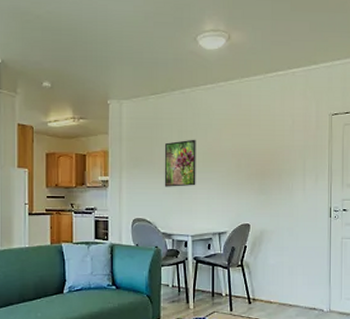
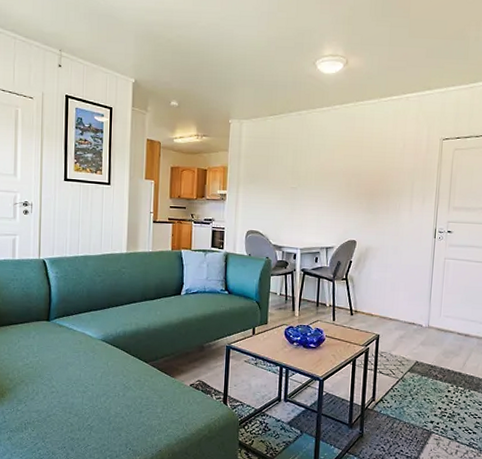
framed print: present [164,139,196,187] -> none [277,158,310,203]

